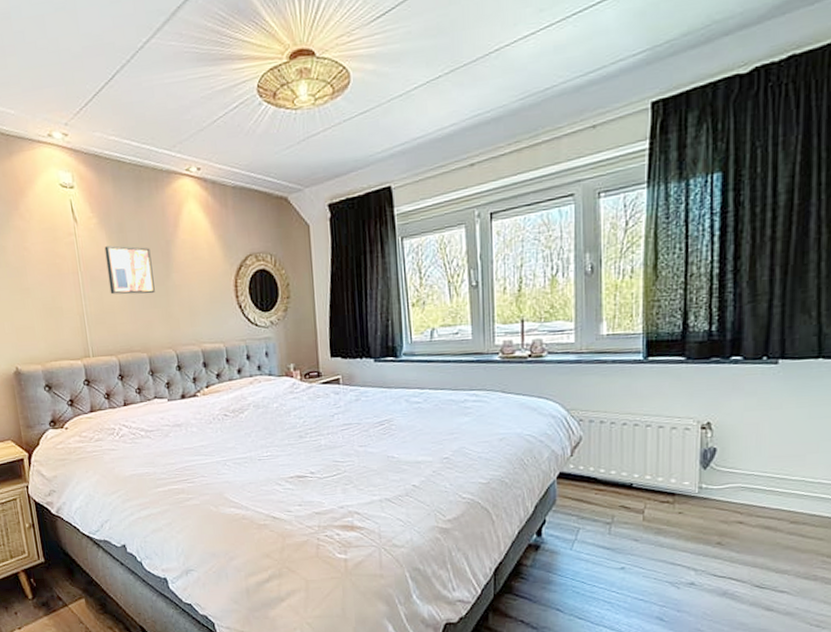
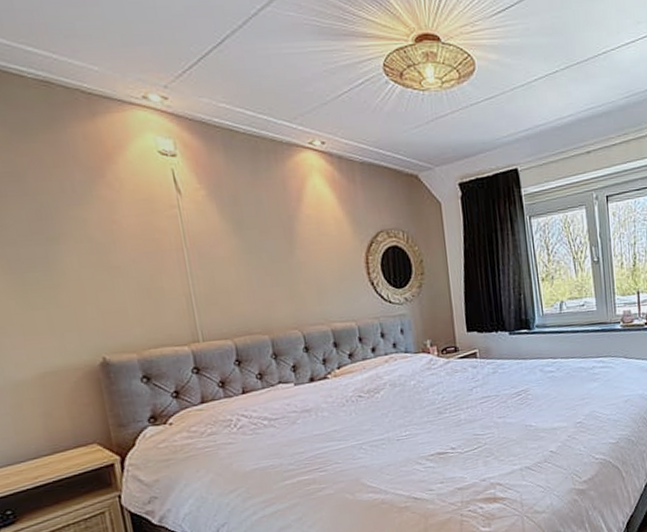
wall art: present [104,245,155,295] -> none [215,220,277,273]

